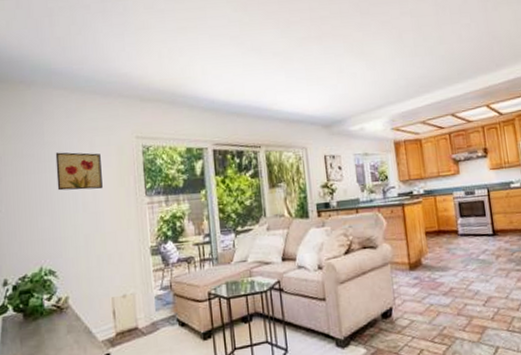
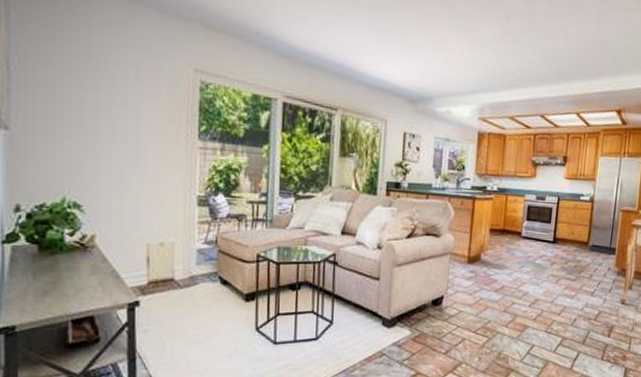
wall art: present [55,152,103,191] -> none [91,68,148,122]

